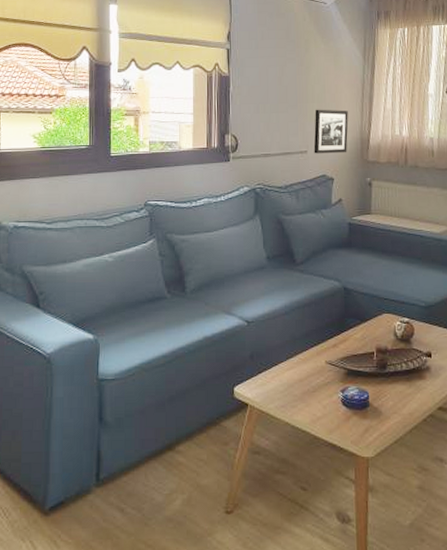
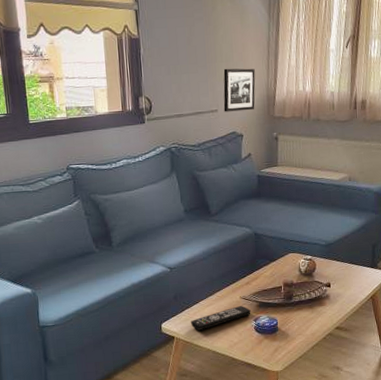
remote control: none [267,372,338,399] -> present [190,306,251,331]

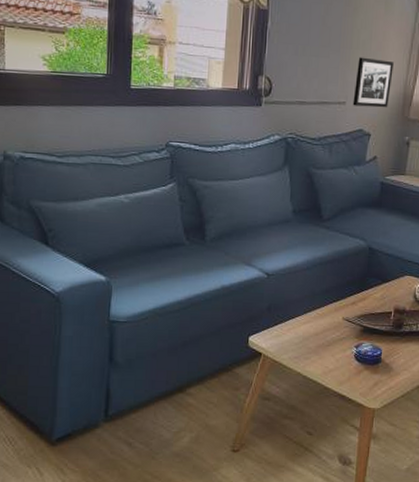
remote control: present [190,306,251,331] -> none [282,328,353,350]

